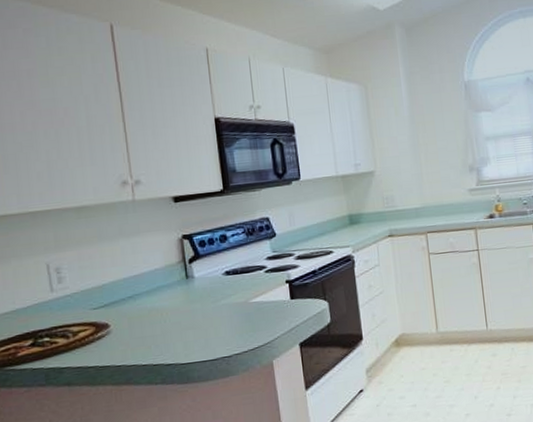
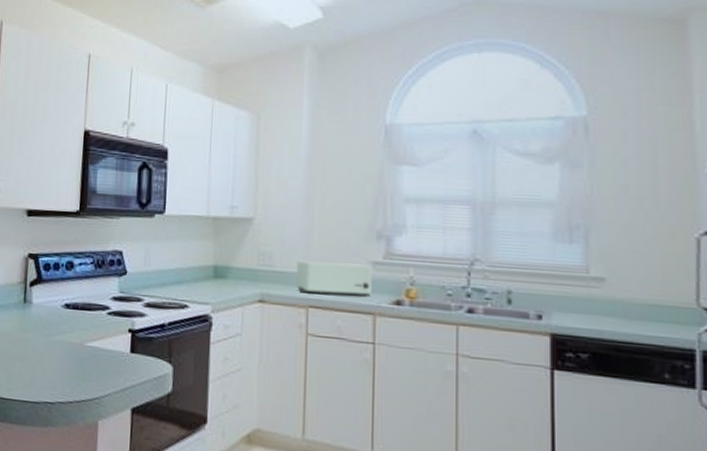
toaster: none [413,192,471,223] -> present [295,261,372,297]

